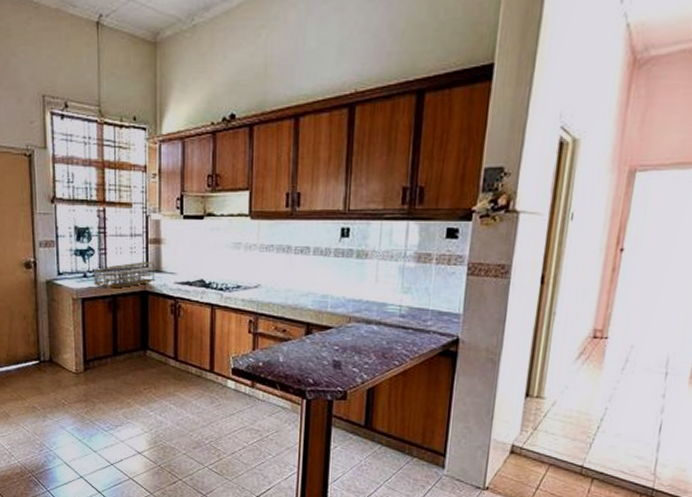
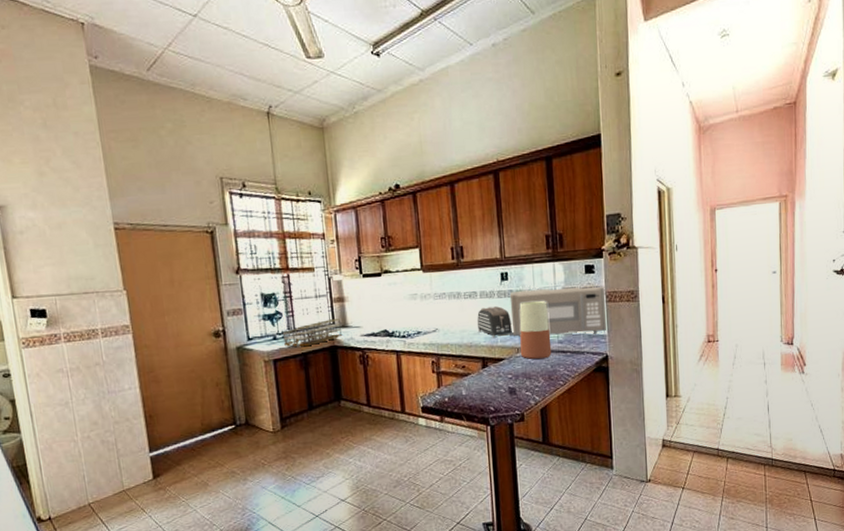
toaster: none [306,266,347,303] -> present [477,306,512,338]
microwave: none [346,252,470,313] -> present [509,285,609,337]
vase: none [352,264,393,333] -> present [519,300,552,360]

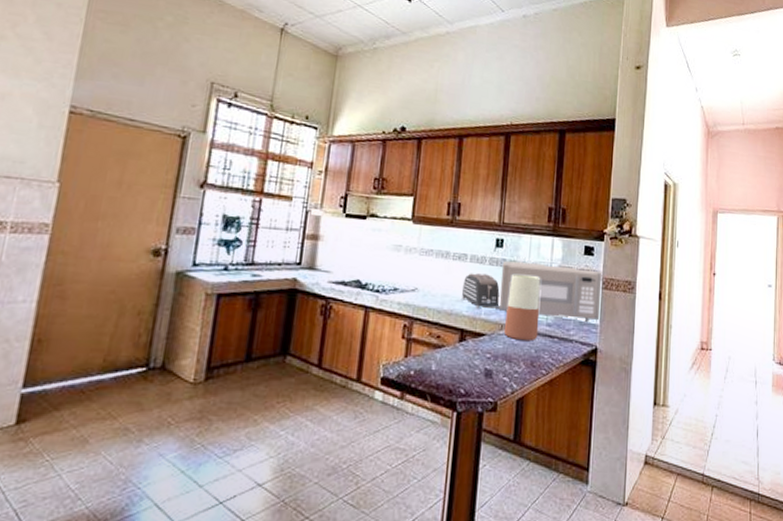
dish rack: present [283,319,343,347] -> none [235,257,309,285]

